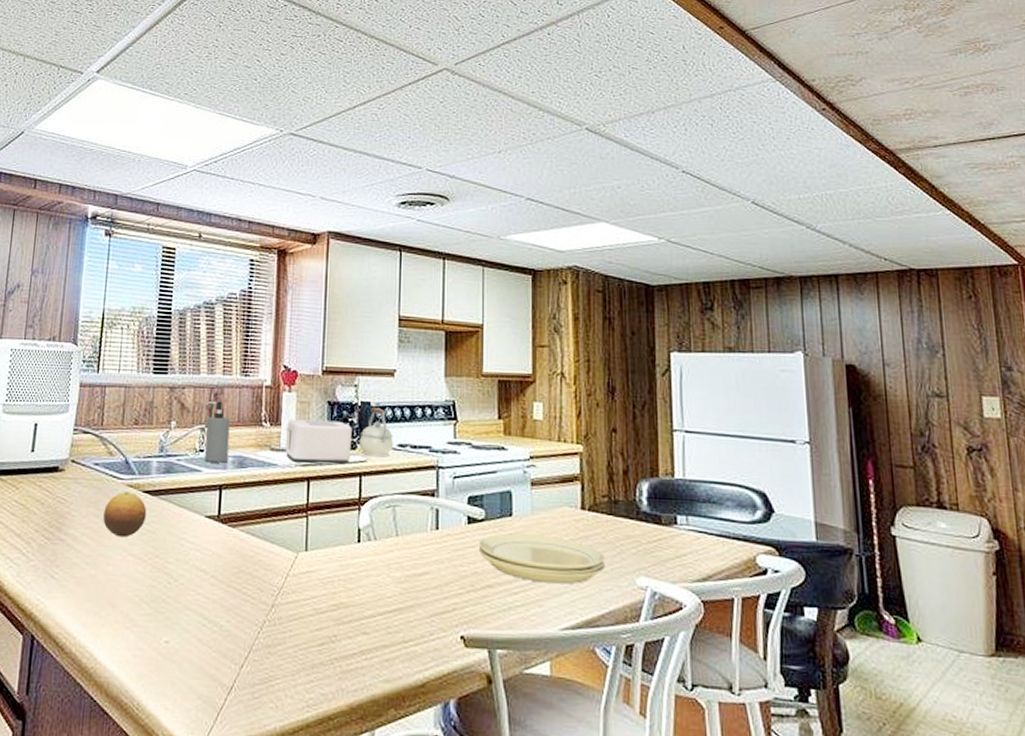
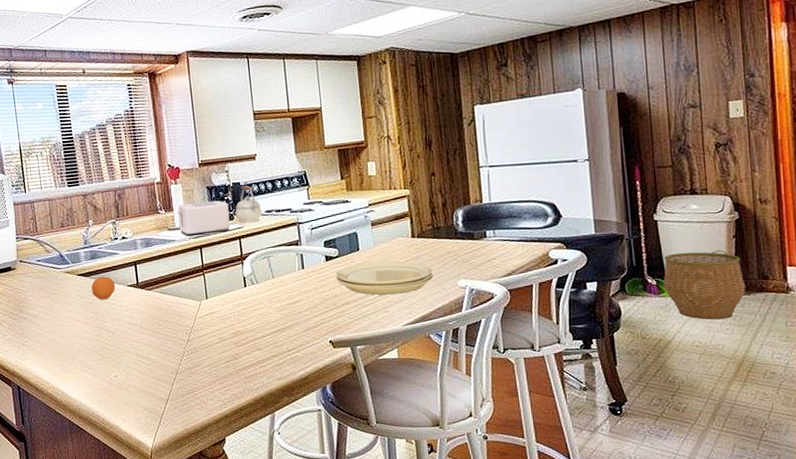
fruit: present [103,492,147,538] -> none [51,277,84,310]
fruit: none [156,498,189,531] -> present [91,276,115,300]
soap dispenser: present [204,400,230,463] -> none [112,199,137,247]
basket: none [903,584,1012,688] -> present [663,250,746,320]

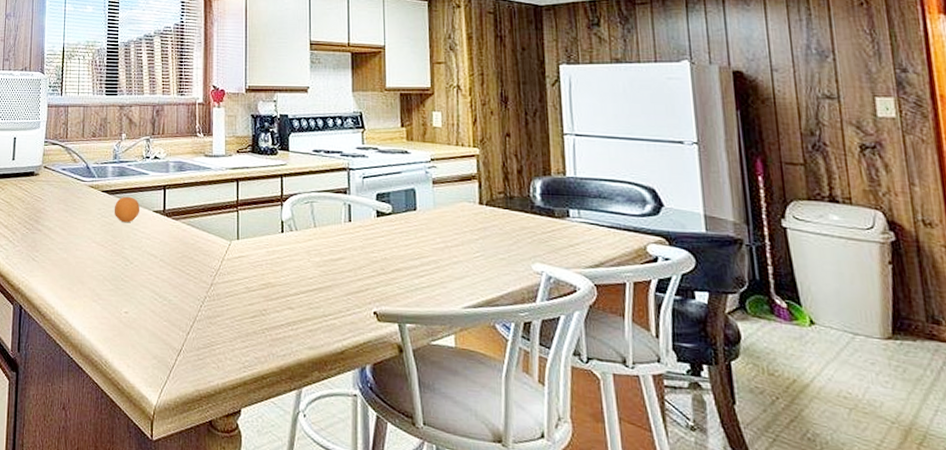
toaster: present [177,200,230,237] -> none [216,130,273,168]
kettle: present [235,185,262,224] -> none [279,118,309,161]
plate: present [336,261,434,295] -> none [387,225,504,269]
basket: present [663,250,746,320] -> none [796,272,910,368]

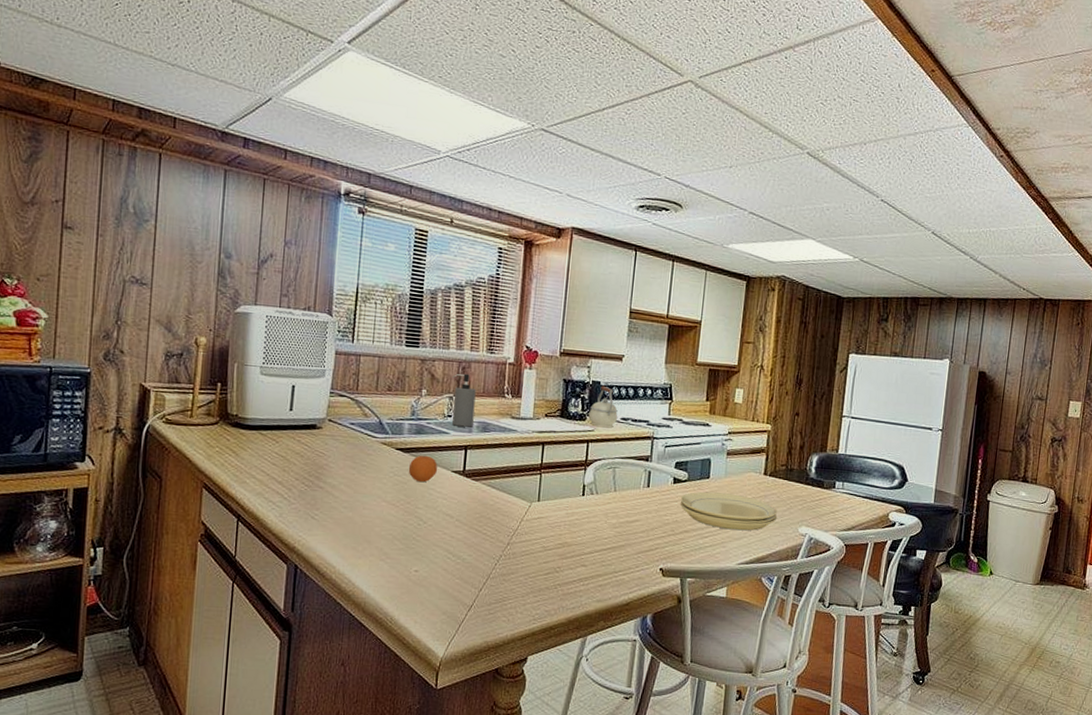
soap dispenser: none [148,116,170,167] -> present [452,373,476,427]
kettle: none [279,118,309,161] -> present [588,385,618,428]
plate: none [387,225,504,269] -> present [680,491,778,531]

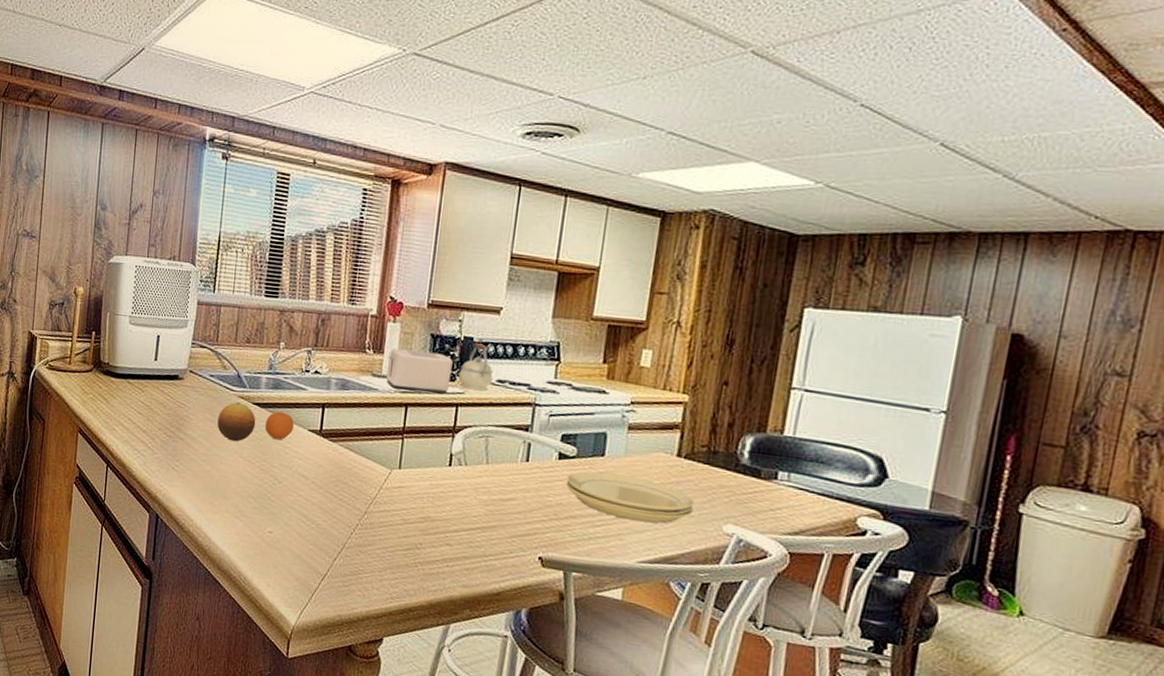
fruit: none [359,448,399,487] -> present [217,402,256,442]
soap dispenser: present [452,373,476,427] -> none [310,326,336,384]
toaster: none [524,392,583,433] -> present [385,348,453,395]

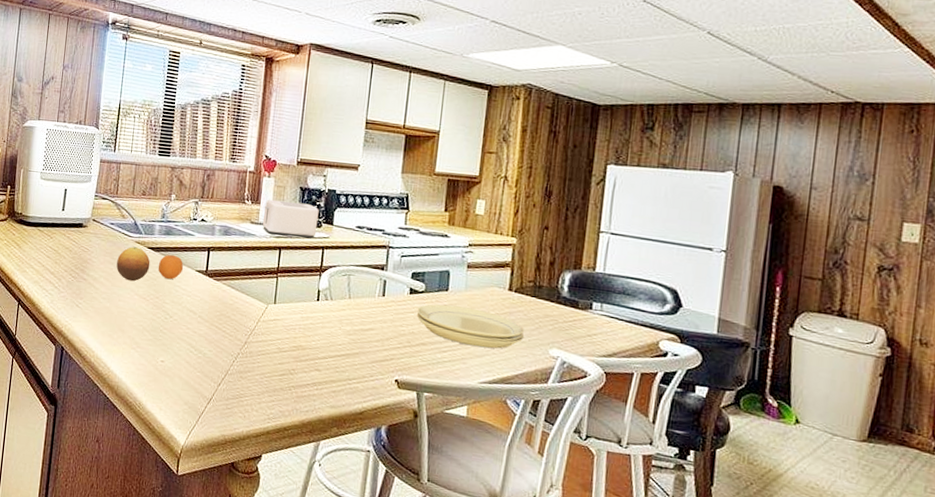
kettle: present [458,342,493,391] -> none [324,194,353,236]

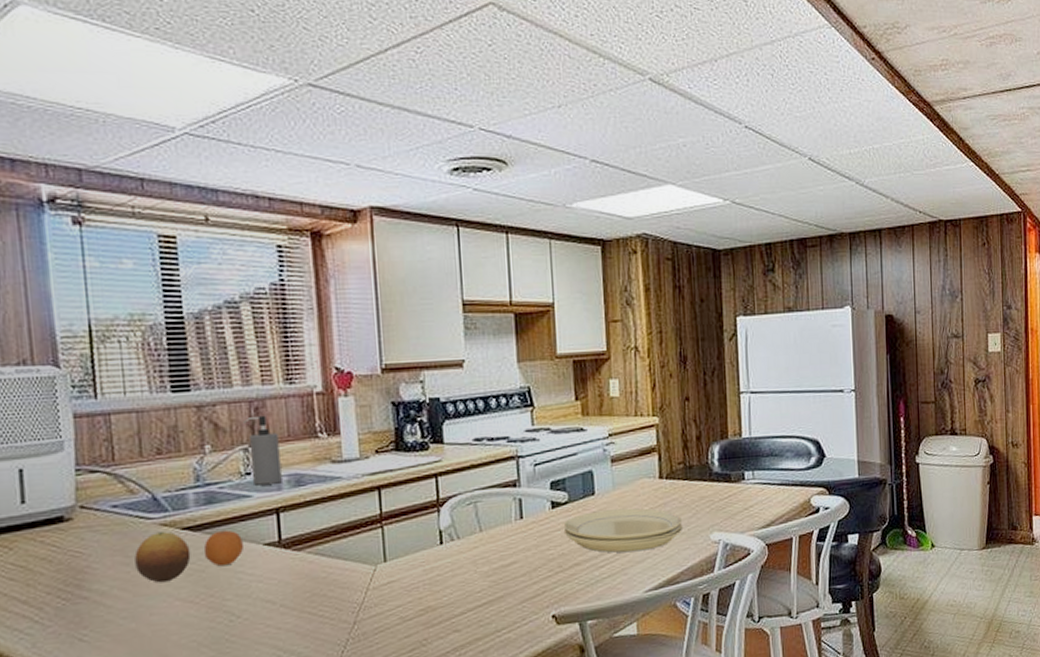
soap dispenser: none [197,180,219,230] -> present [243,415,282,486]
toaster: present [262,199,319,239] -> none [346,422,424,473]

